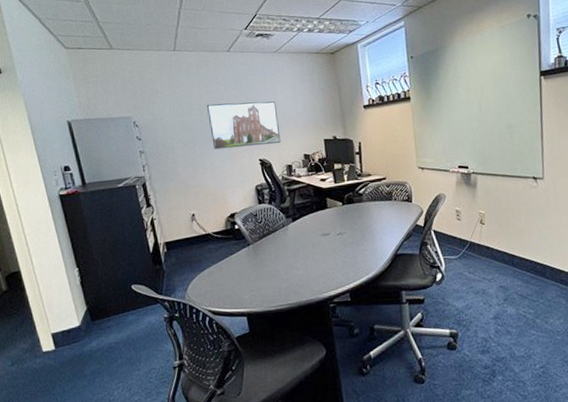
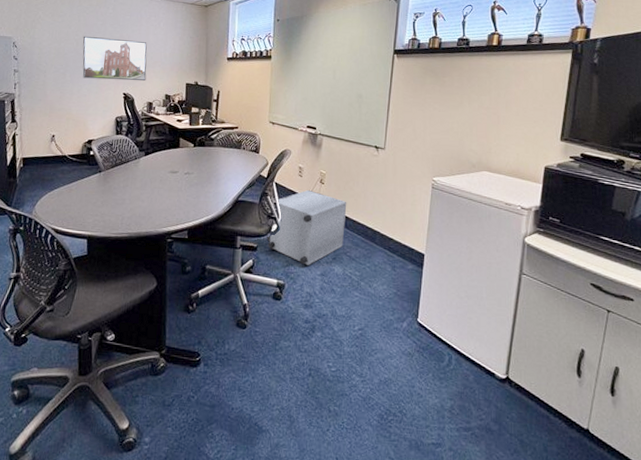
safe: none [432,232,513,311] -> present [266,189,347,265]

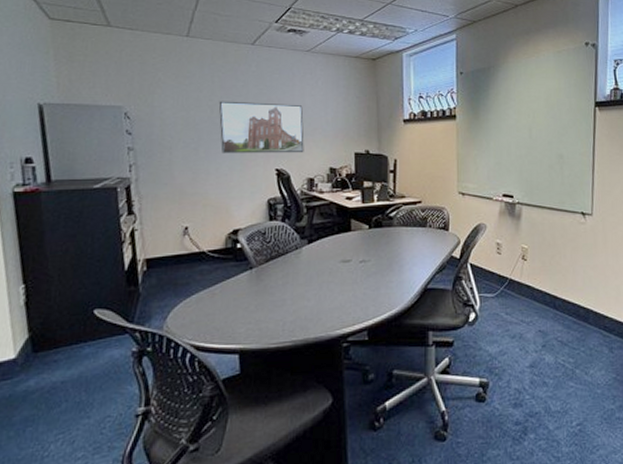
safe: present [266,189,347,265] -> none [464,268,555,357]

